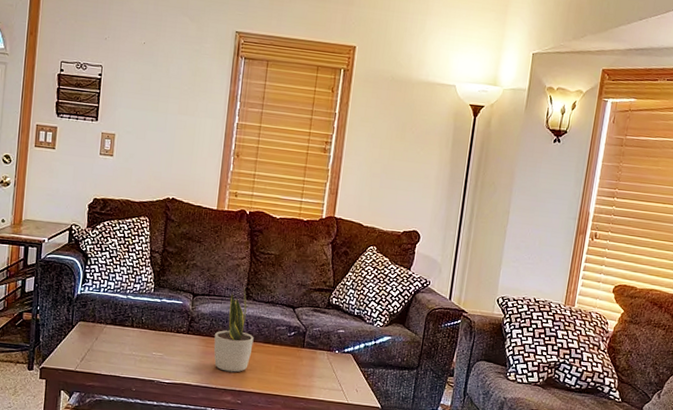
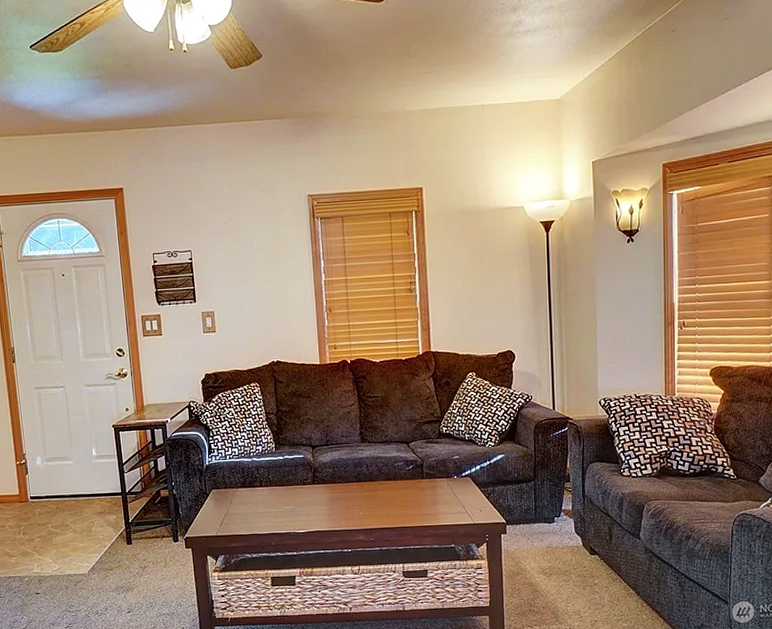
potted plant: present [213,287,254,373] -> none [339,431,376,513]

